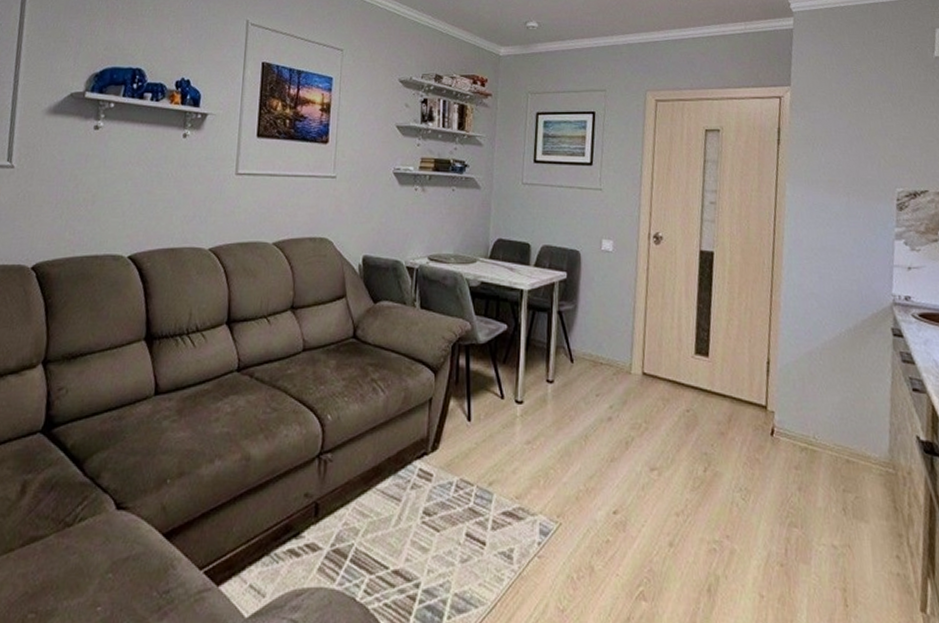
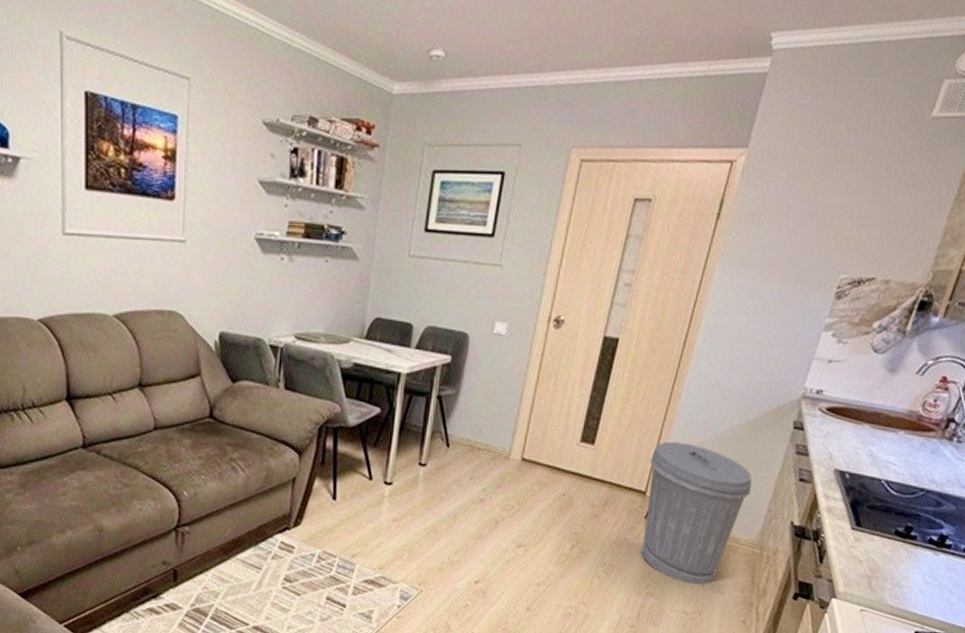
trash can: none [763,352,870,513] -> present [641,442,752,585]

